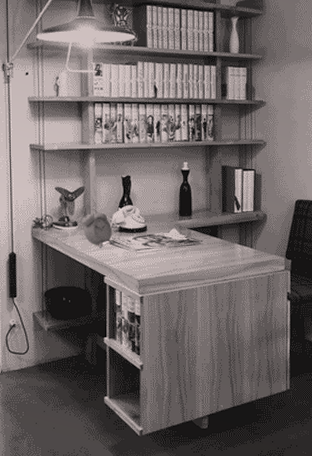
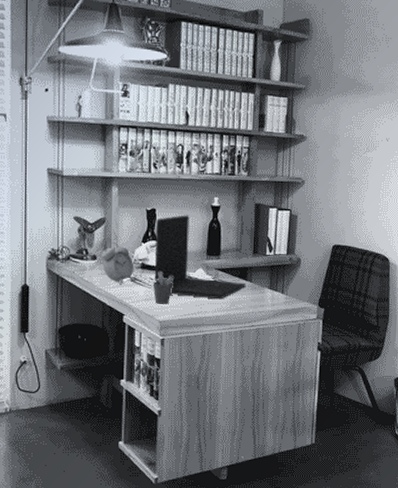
pen holder: none [130,234,149,264] -> present [152,272,173,304]
laptop: none [131,180,216,257] -> present [154,215,245,300]

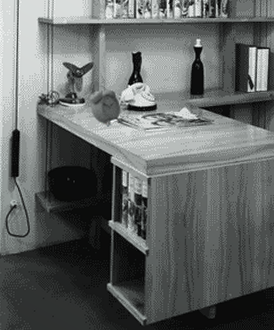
pen holder: present [152,272,173,304] -> none [139,112,159,144]
laptop: present [154,215,245,300] -> none [140,57,228,137]

